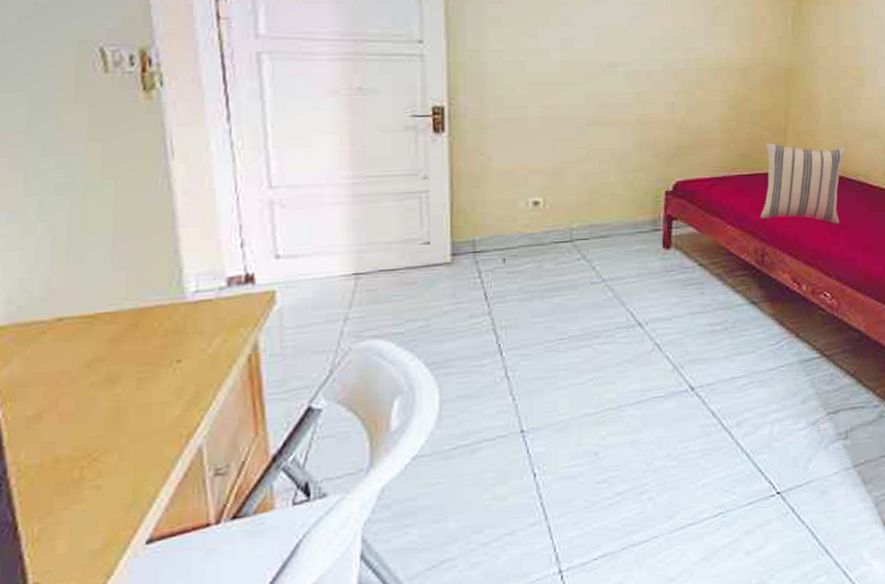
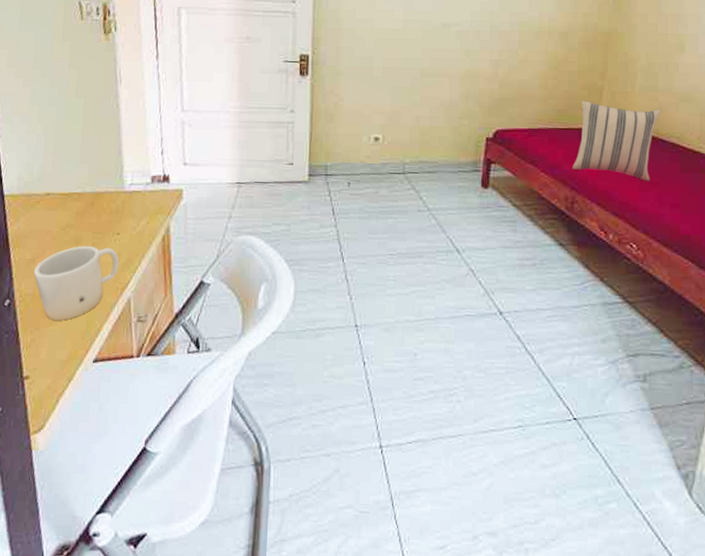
mug: none [39,381,183,497] -> present [33,245,120,321]

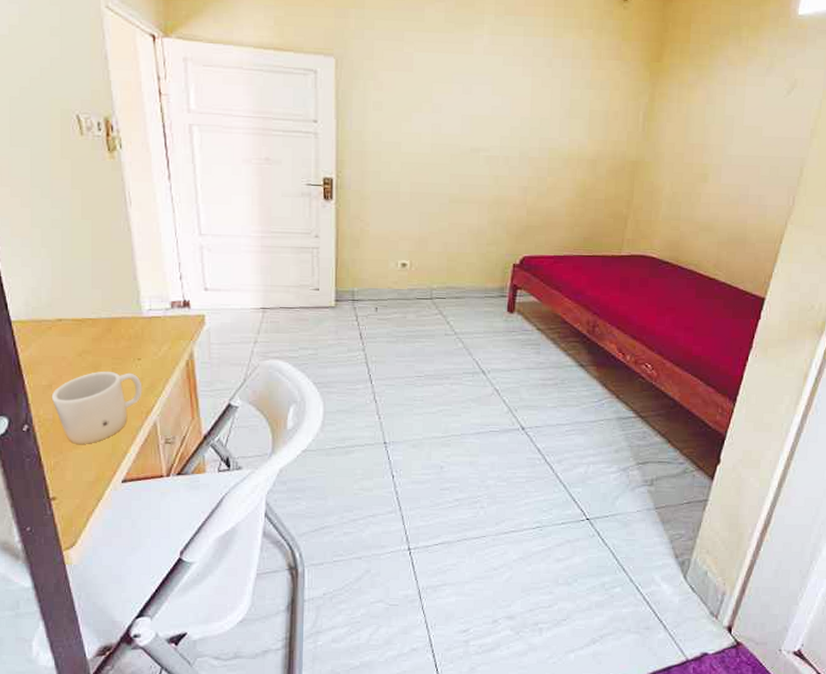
pillow: present [573,100,661,182] -> none [595,228,682,307]

